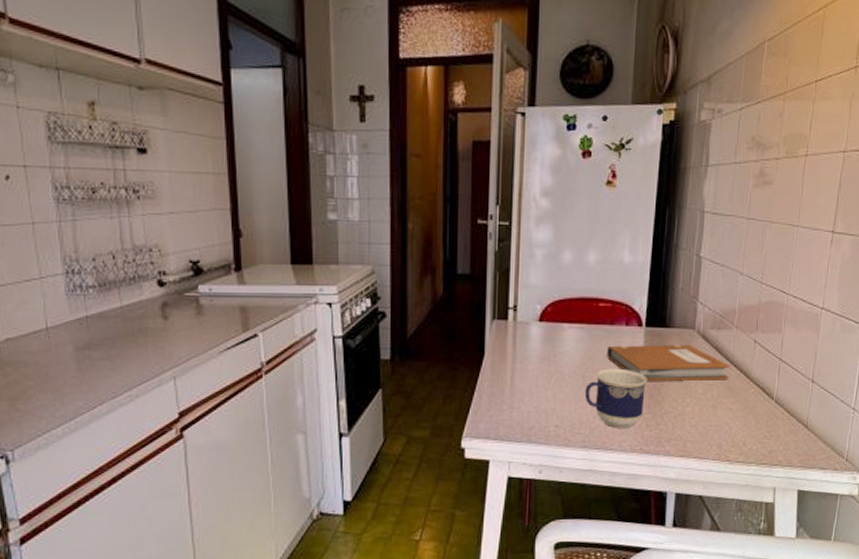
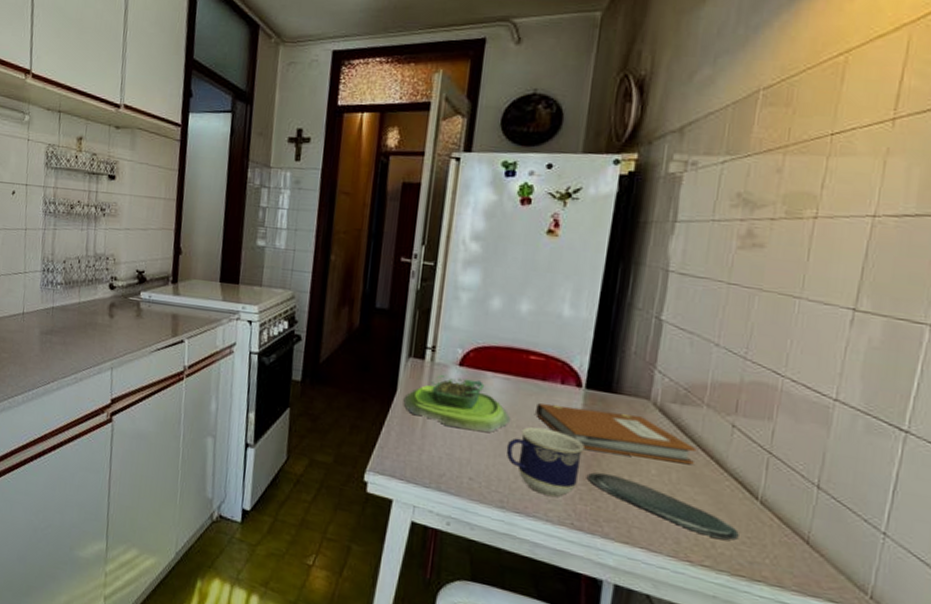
plant pot: none [491,333,587,382] -> present [403,375,511,432]
oval tray: none [650,399,762,437] -> present [586,472,739,540]

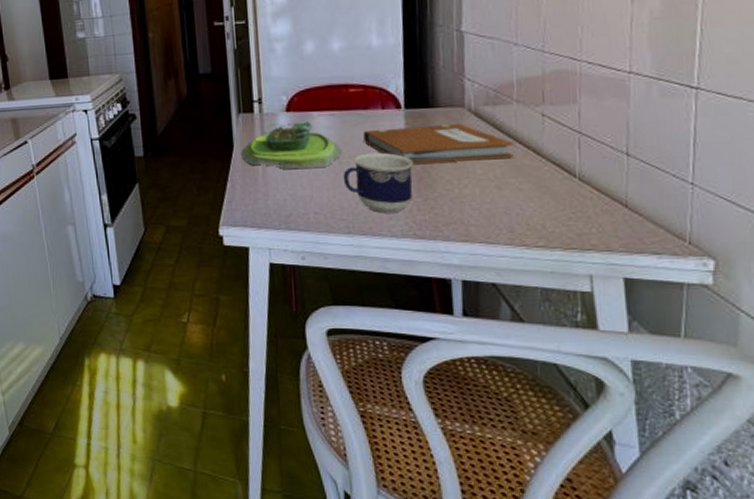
oval tray: present [586,472,739,540] -> none [420,182,565,219]

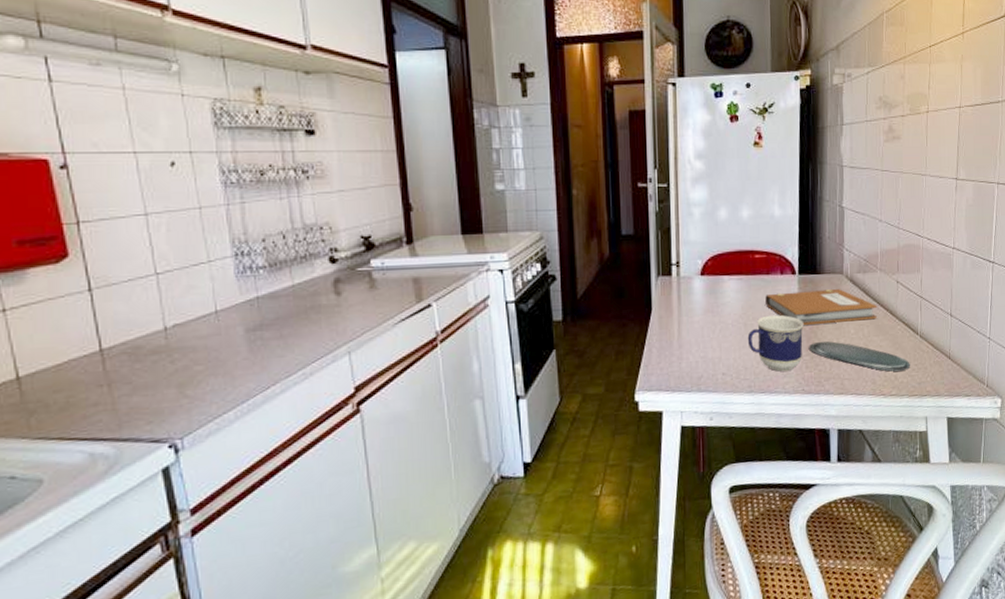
plant pot: present [241,122,343,170] -> none [659,285,748,332]
oval tray: none [420,182,565,219] -> present [808,341,910,372]

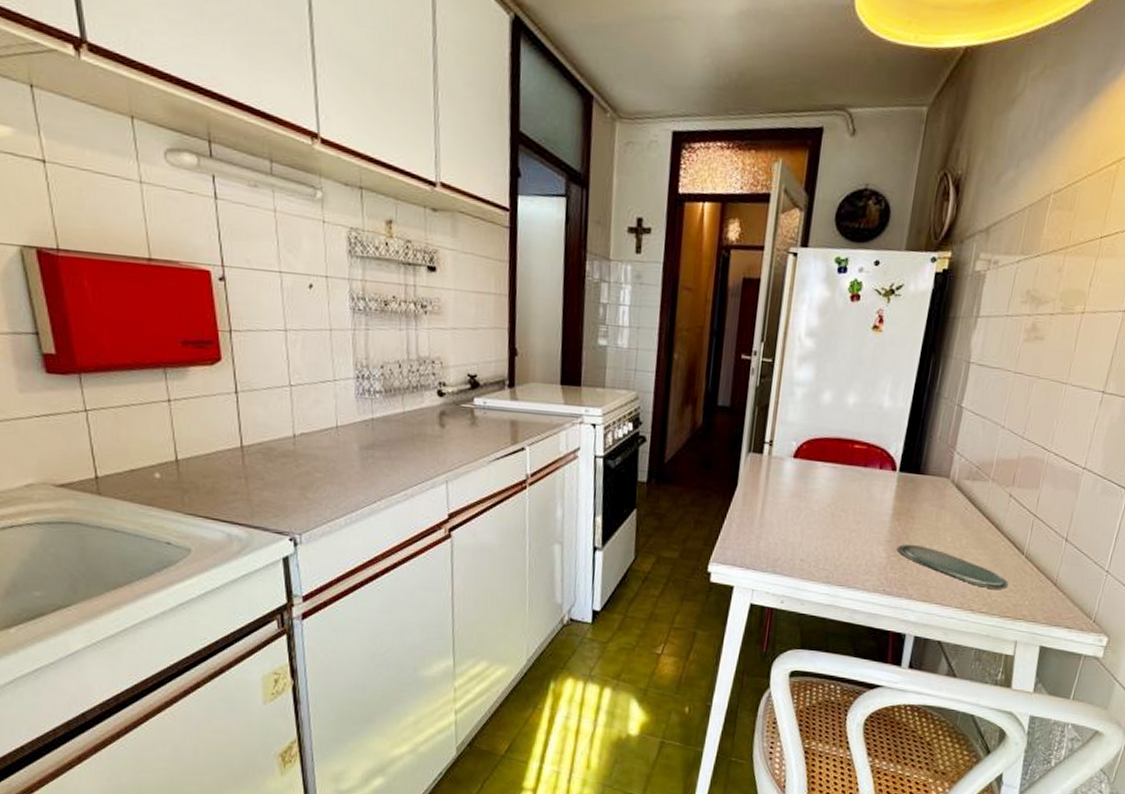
cup: present [747,314,804,372] -> none [832,509,896,568]
notebook: present [765,289,878,325] -> none [858,487,983,531]

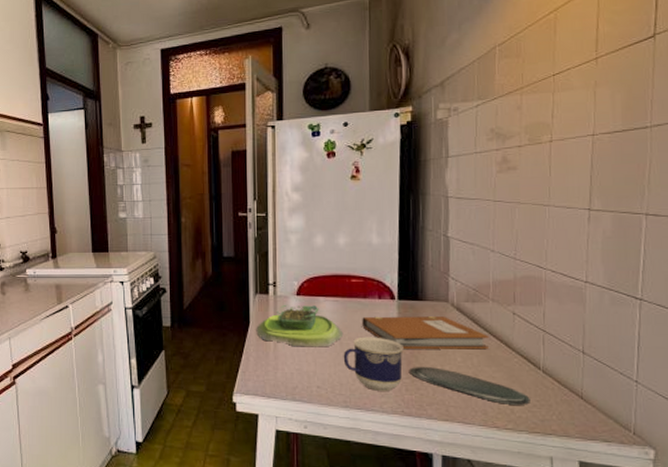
plant pot: none [743,468,837,517] -> present [256,305,344,347]
cup: none [832,509,896,568] -> present [343,336,404,391]
notebook: none [858,487,983,531] -> present [362,316,489,350]

